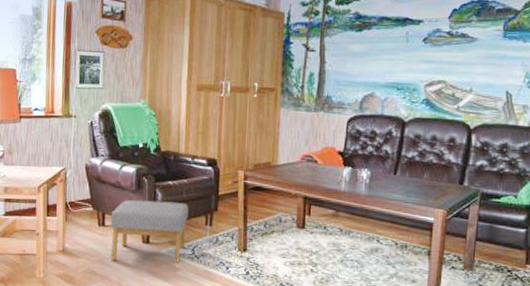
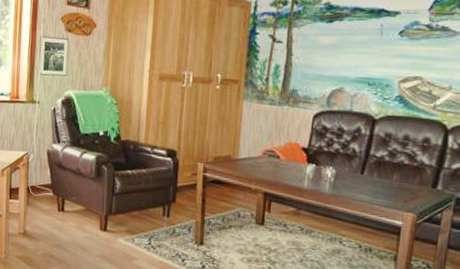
footstool: present [110,200,189,264] -> none [69,187,147,253]

